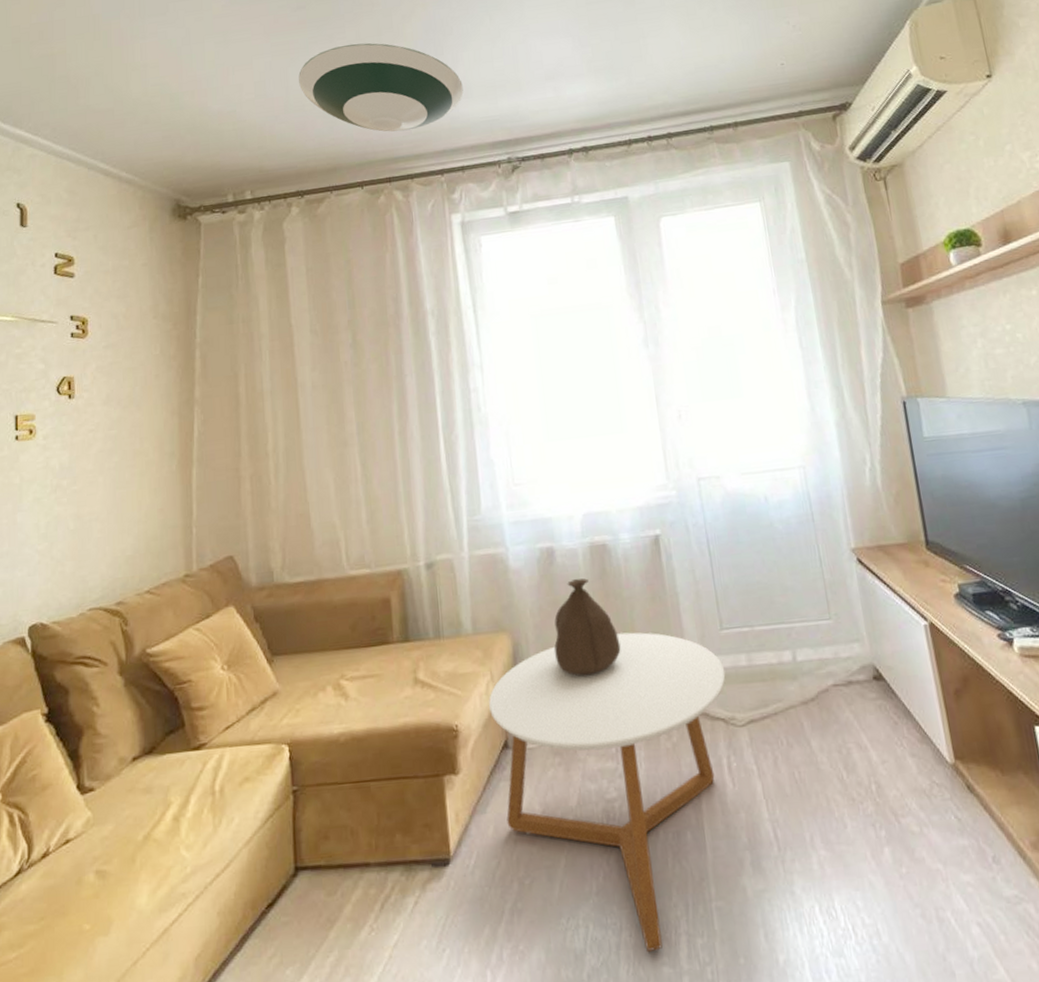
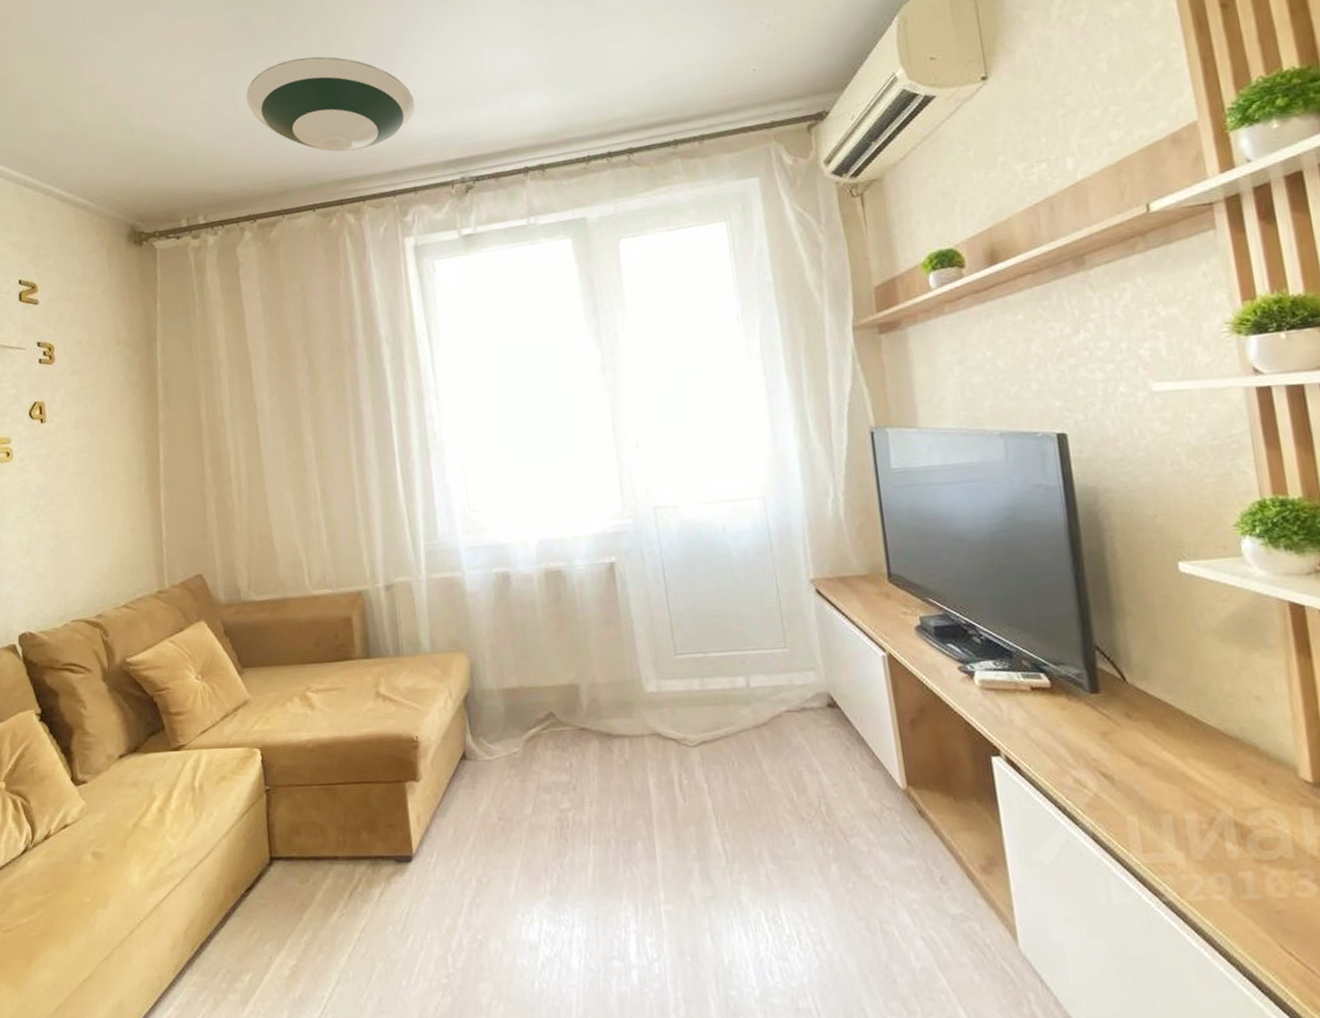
coffee table: present [489,632,726,952] -> none [447,655,679,946]
bag: present [554,578,621,676] -> none [510,603,575,695]

